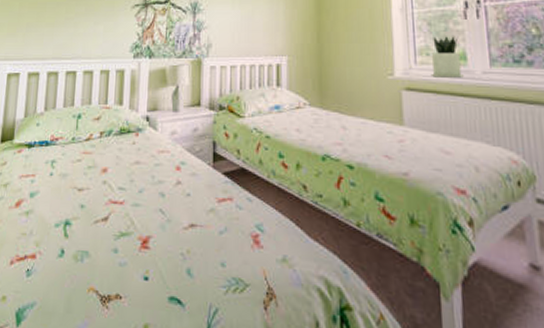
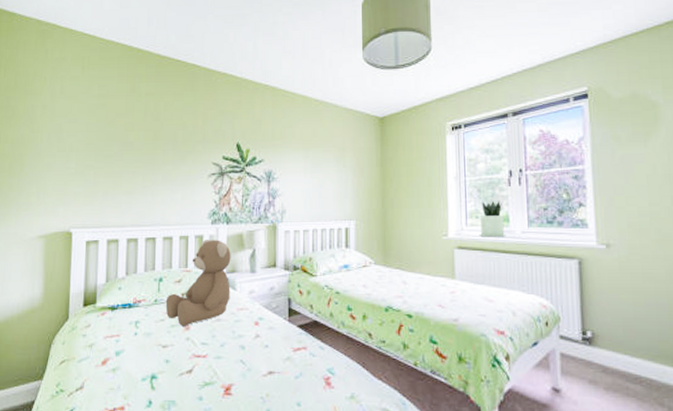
teddy bear: none [83,74,153,168] -> present [165,240,231,326]

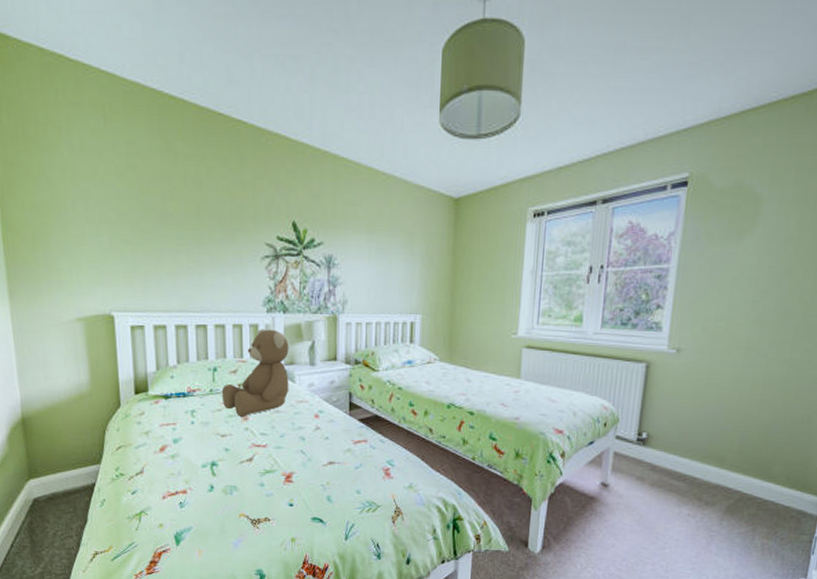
planter: present [479,201,506,237] -> none [549,299,578,338]

